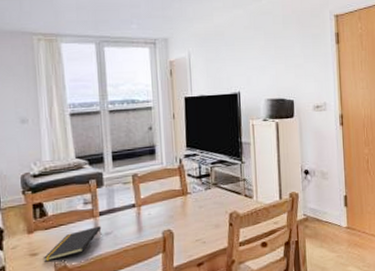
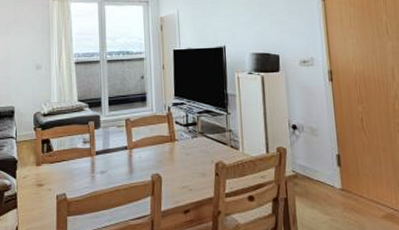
notepad: present [43,226,102,262] -> none [47,165,98,193]

